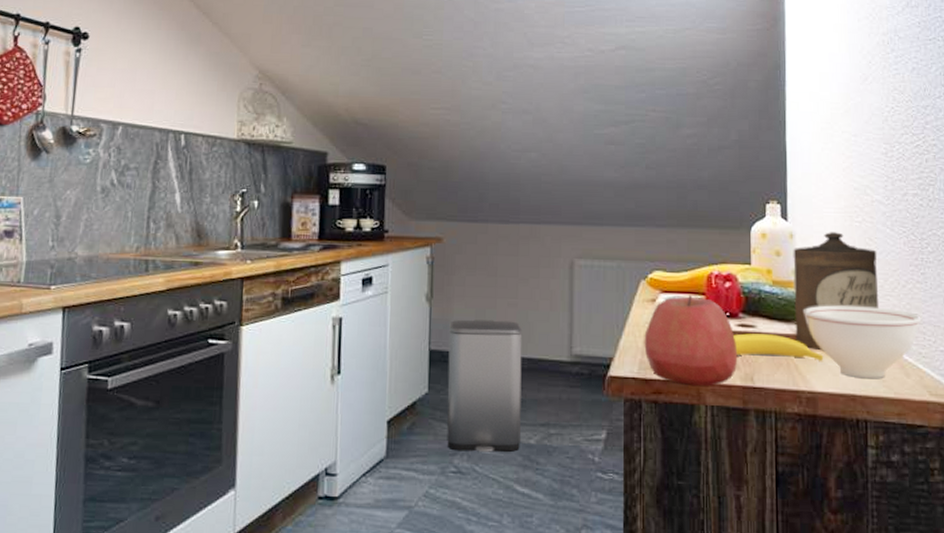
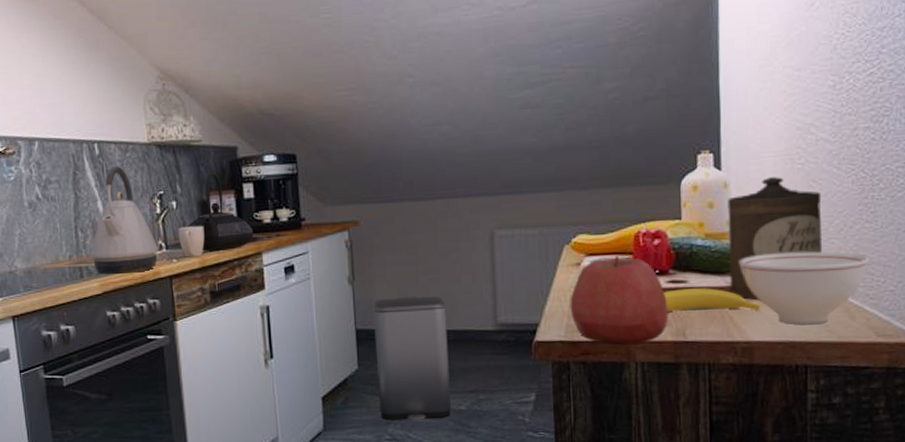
kettle: none [159,159,233,271] -> present [90,166,158,274]
mug: none [256,228,284,260] -> present [178,226,205,258]
teapot: none [267,176,335,256] -> present [188,173,254,251]

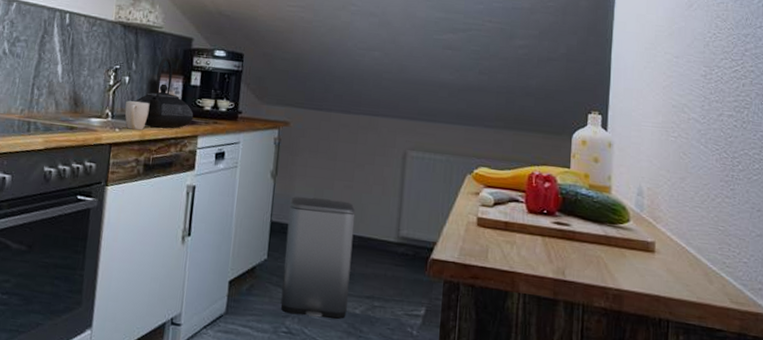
kettle: present [90,166,158,274] -> none [41,36,105,136]
apple: present [570,255,669,345] -> none [465,191,552,277]
banana: present [664,288,761,311] -> none [549,230,632,262]
canister: present [727,177,823,300] -> none [606,144,690,252]
bowl: present [738,251,870,325] -> none [615,211,728,283]

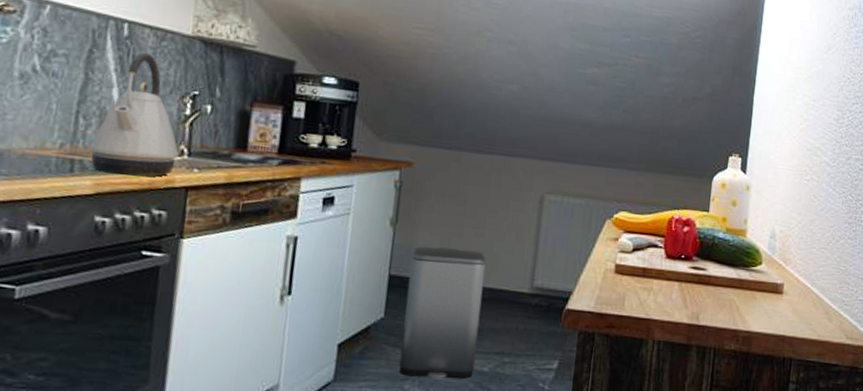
kettle: none [41,36,105,136] -> present [89,53,179,177]
mug: present [124,100,150,131] -> none [205,134,240,171]
teapot: present [135,57,194,129] -> none [220,83,296,169]

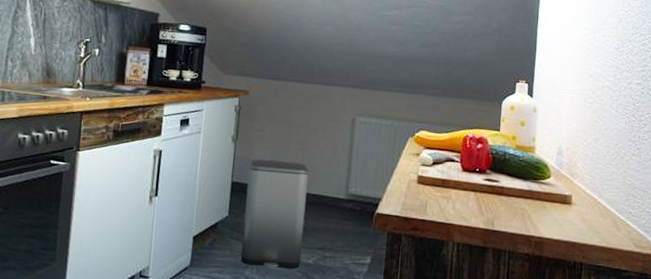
kettle: present [89,53,179,177] -> none [14,11,76,104]

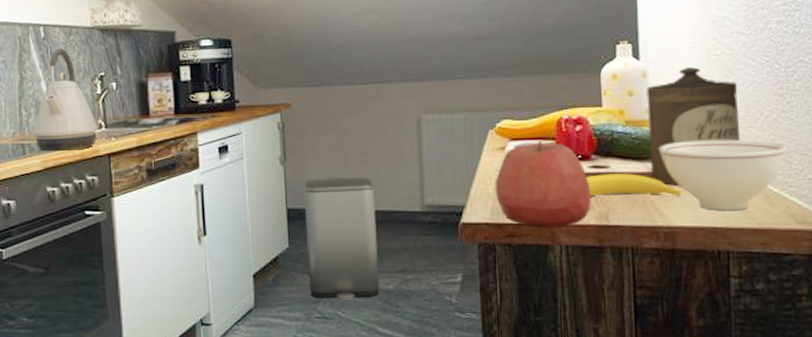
kettle: none [14,11,76,104] -> present [33,48,98,151]
apple: none [407,152,483,228] -> present [495,141,592,228]
banana: none [480,186,552,213] -> present [586,173,682,196]
canister: none [530,109,603,204] -> present [646,67,741,186]
bowl: none [538,168,634,231] -> present [658,139,787,211]

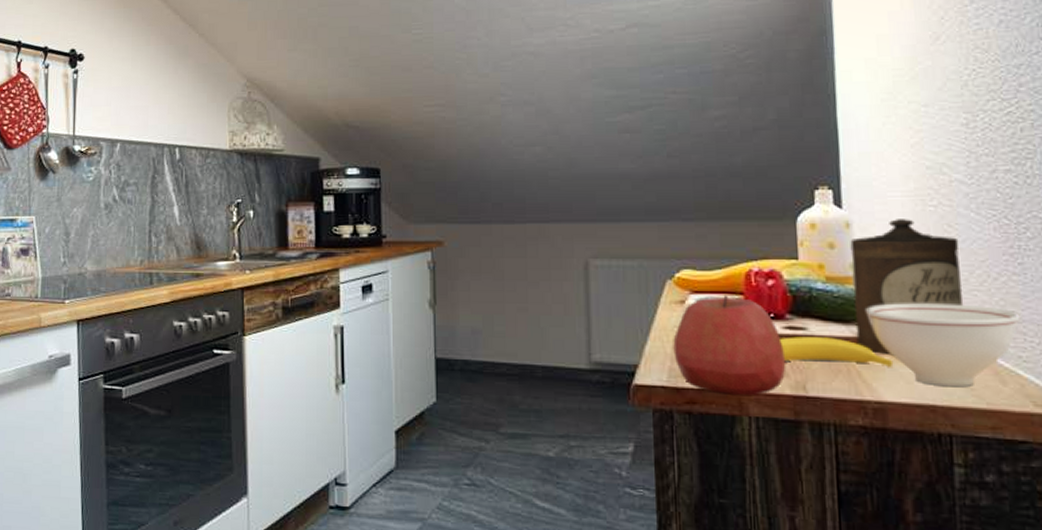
kettle: present [33,48,98,151] -> none [162,172,232,282]
pedal bin: present [304,177,379,299] -> none [455,326,538,465]

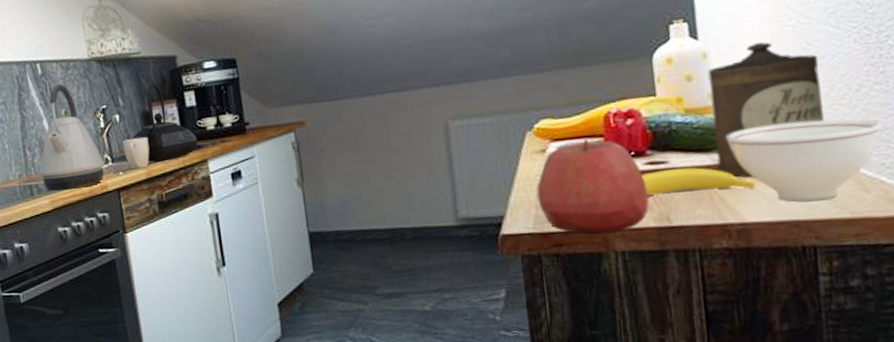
kettle: none [162,172,232,282] -> present [39,84,105,191]
mug: none [253,238,281,269] -> present [122,137,150,170]
teapot: none [264,183,331,264] -> present [132,83,198,162]

